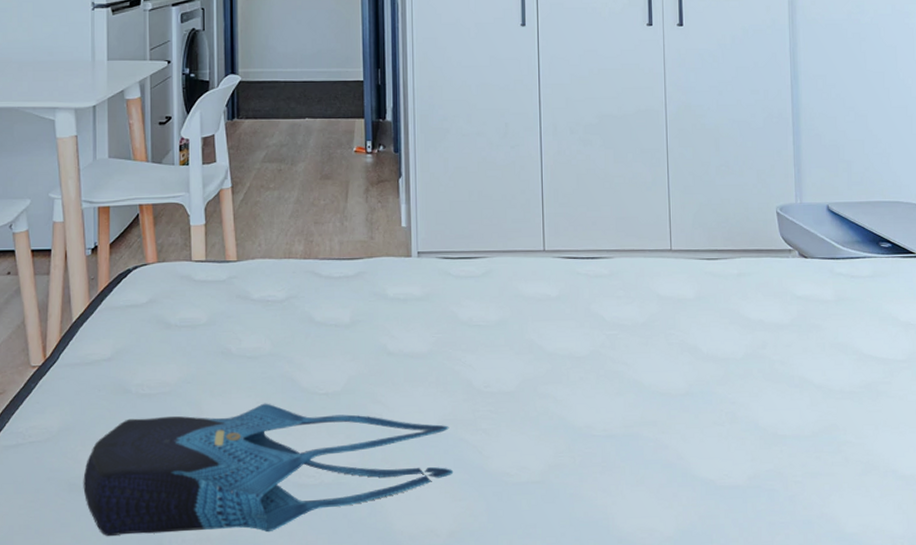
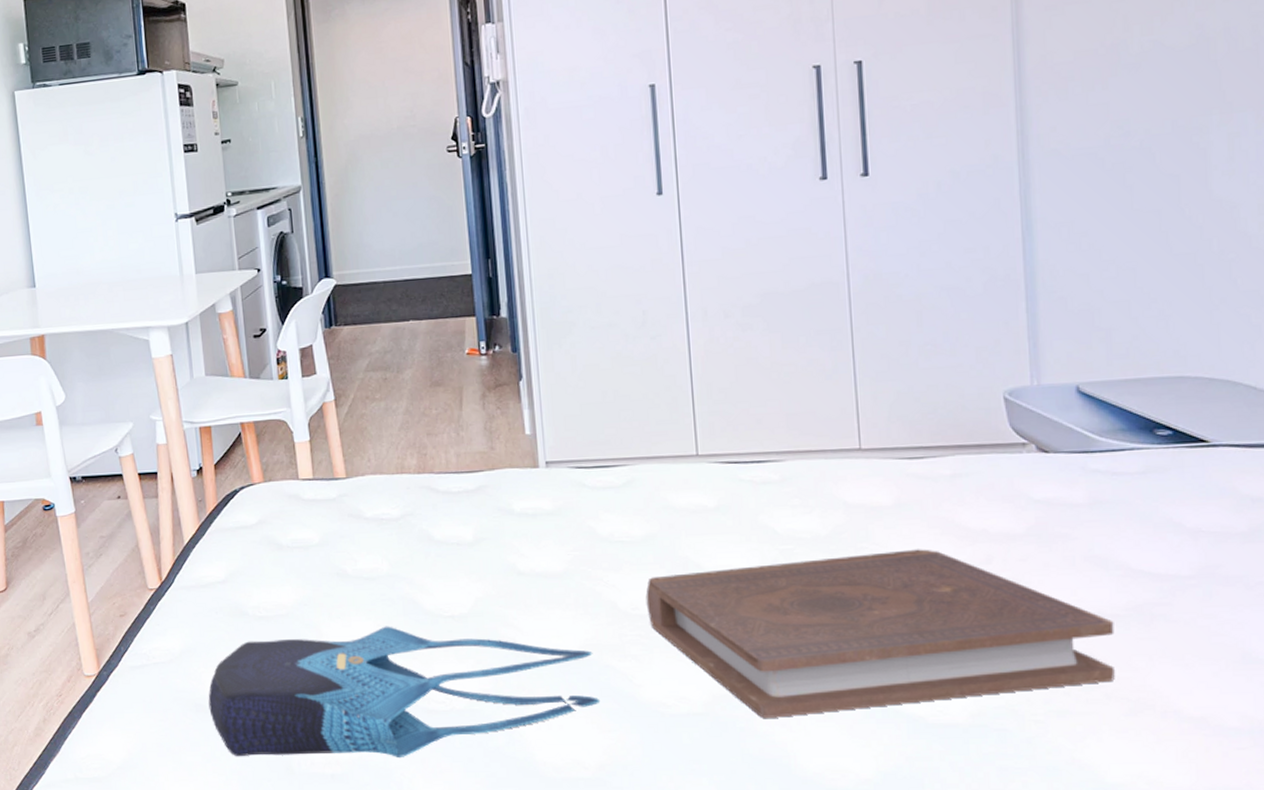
book: none [497,335,852,484] -> present [645,549,1115,718]

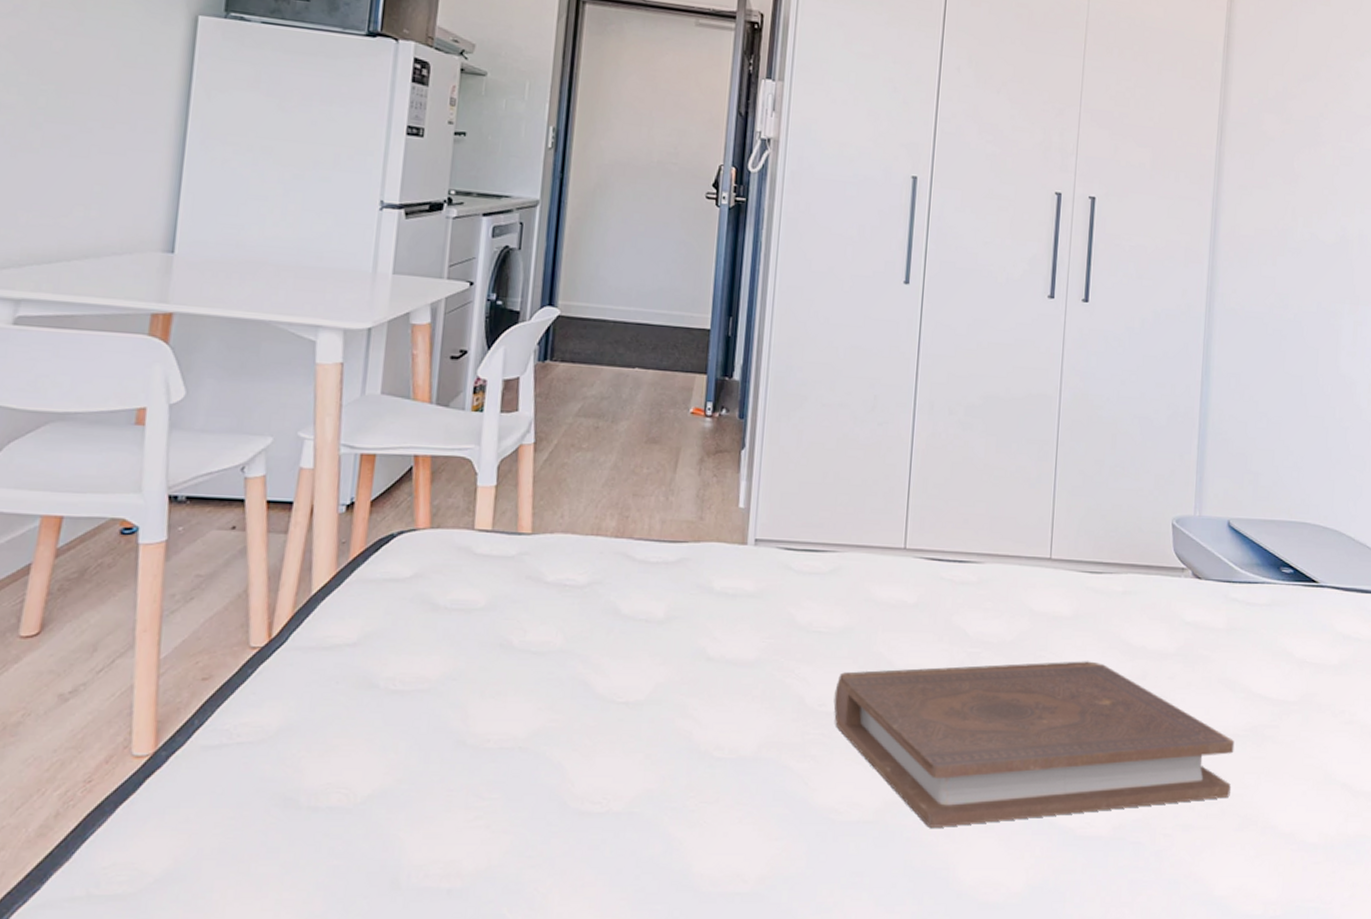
tote bag: present [208,626,601,758] -> none [302,710,772,870]

